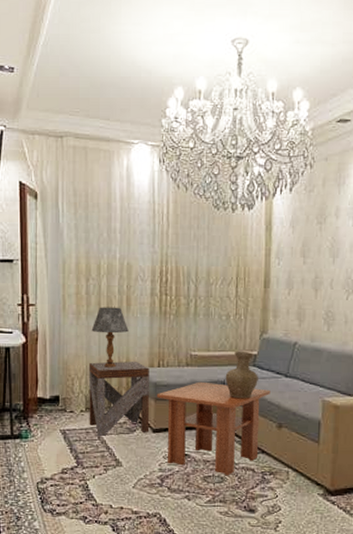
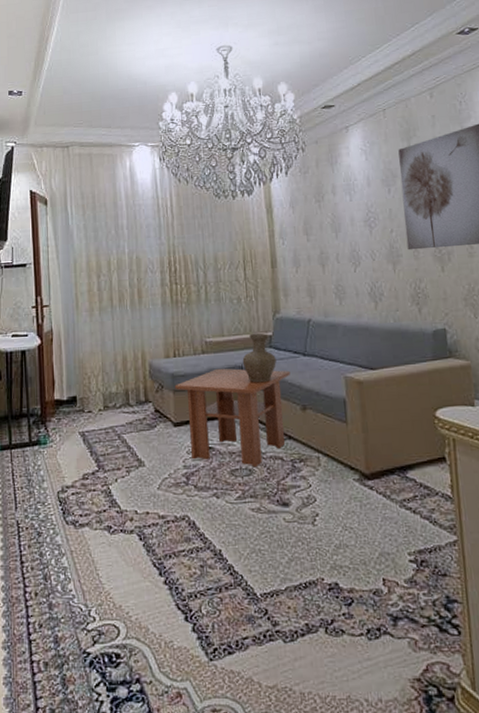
side table: present [88,361,149,436] -> none [104,353,169,435]
table lamp: present [91,307,129,368] -> none [105,300,142,362]

